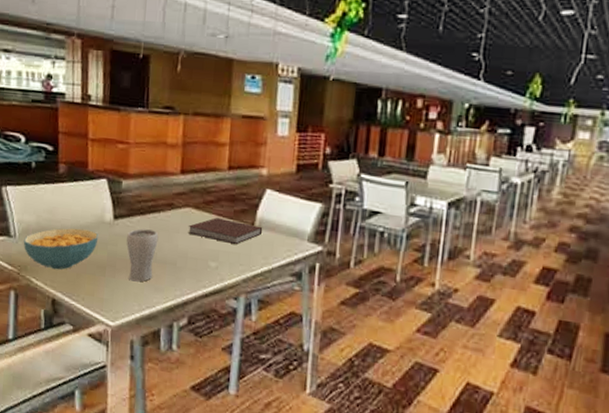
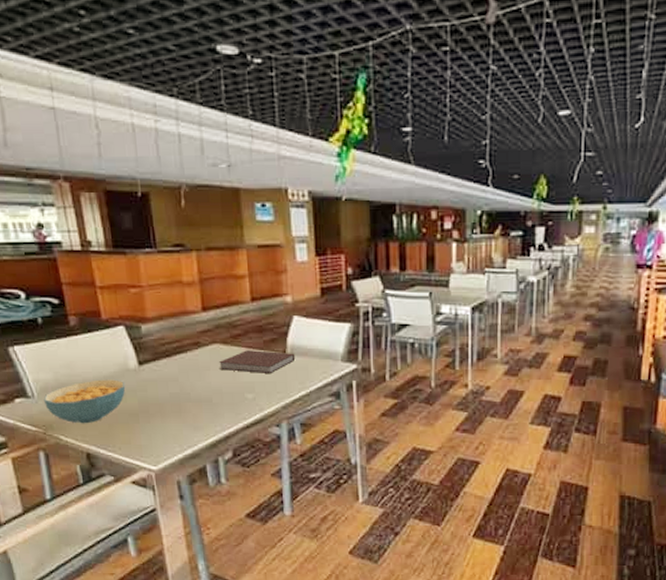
drinking glass: present [126,229,159,282] -> none [156,371,190,424]

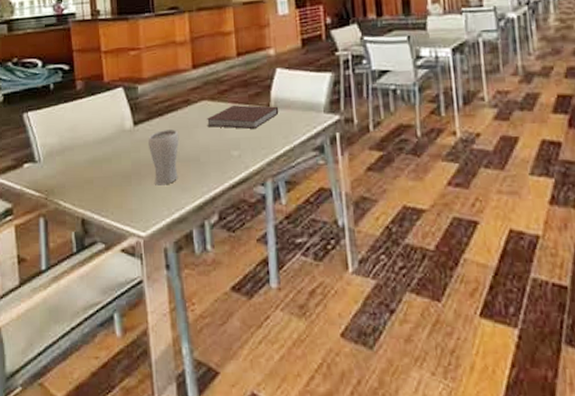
cereal bowl: present [43,379,126,424] -> none [48,141,121,188]
drinking glass: none [156,371,190,424] -> present [148,129,179,185]

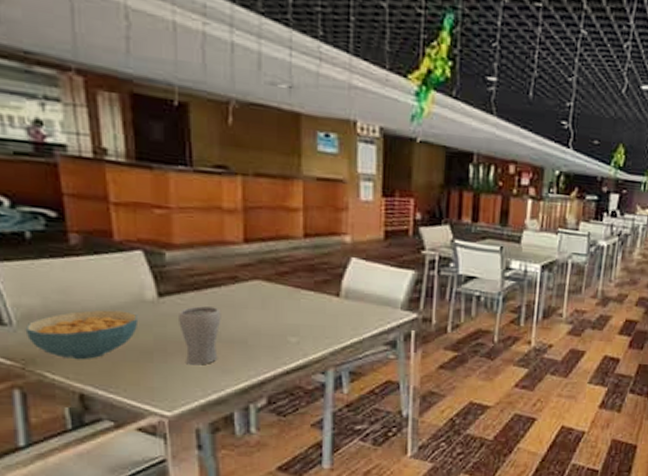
cereal bowl: none [48,141,121,188] -> present [25,309,139,360]
notebook: present [206,105,279,130] -> none [258,290,350,318]

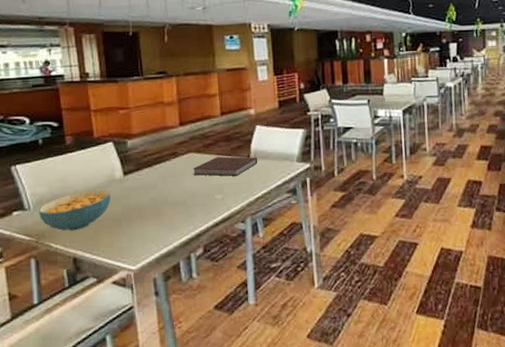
drinking glass: present [179,306,221,365] -> none [138,178,167,226]
notebook: none [258,290,350,318] -> present [192,156,258,177]

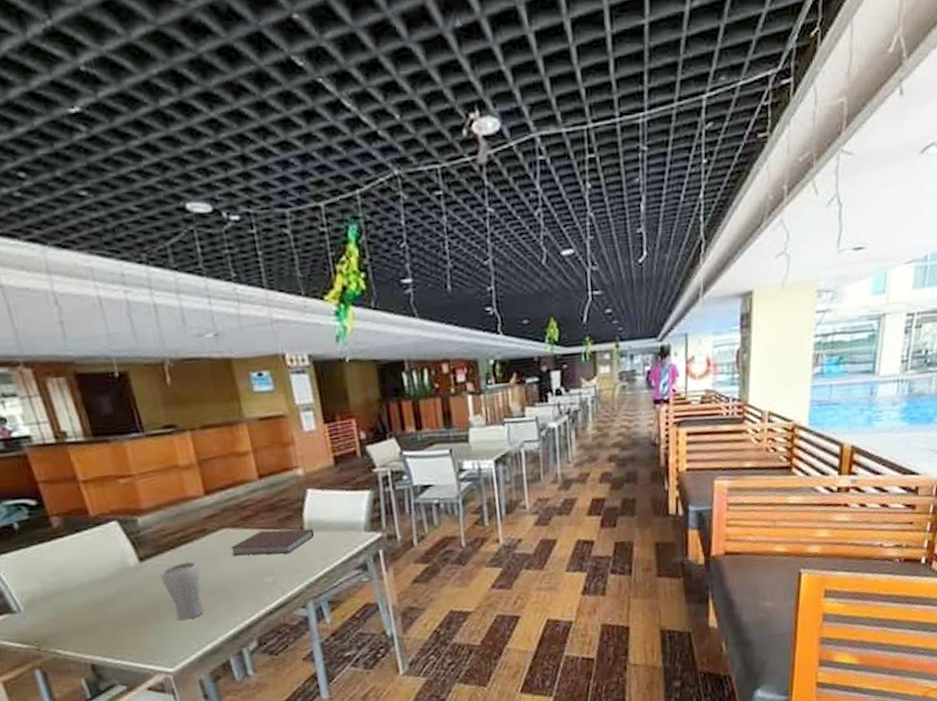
cereal bowl: present [38,189,112,231] -> none [32,580,128,634]
drinking glass: none [138,178,167,226] -> present [161,562,205,621]

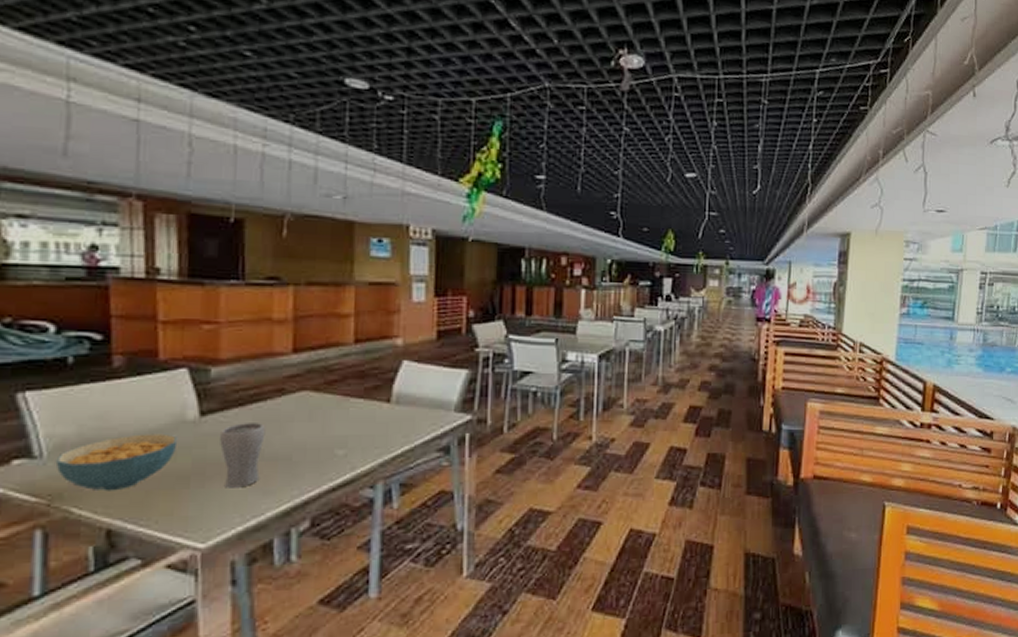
cereal bowl: none [32,580,128,634] -> present [55,433,178,491]
notebook: present [229,528,315,556] -> none [305,399,401,427]

